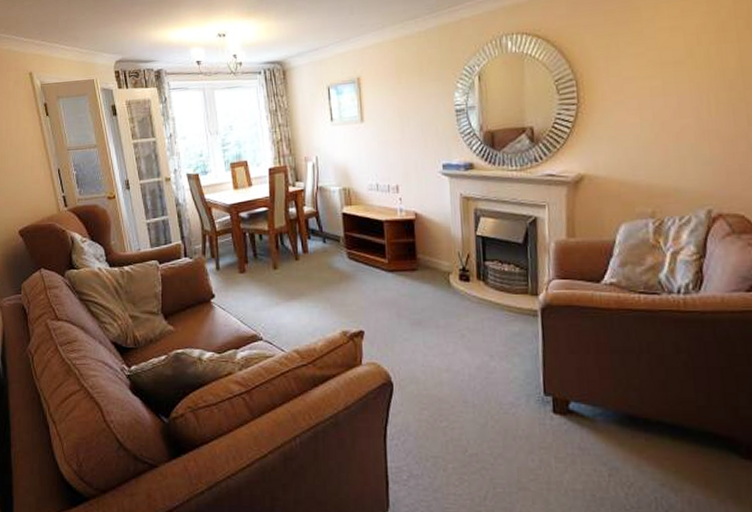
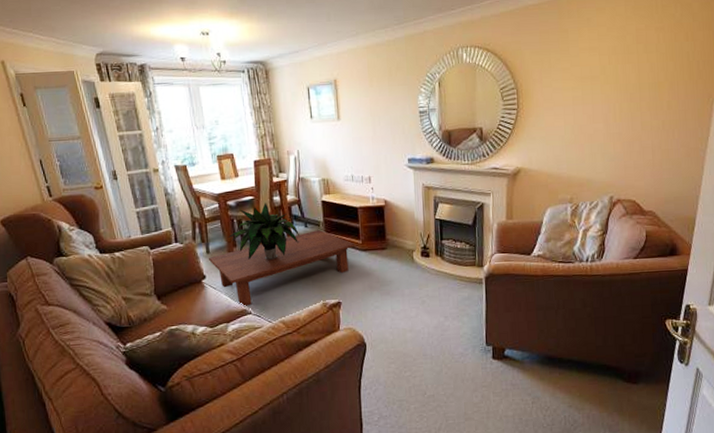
coffee table: none [219,245,381,332] -> present [209,229,356,308]
potted plant: none [239,215,318,279] -> present [227,203,301,260]

